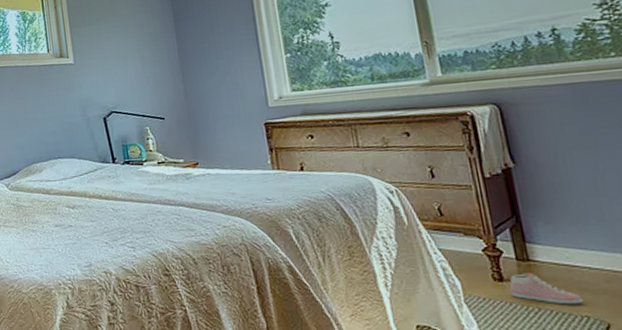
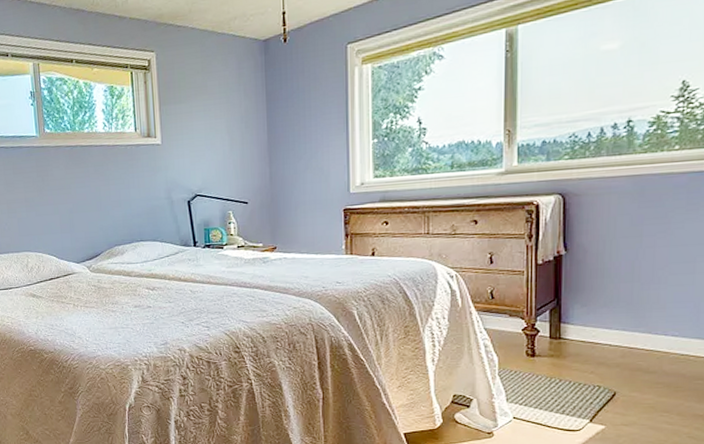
sneaker: present [509,273,584,305] -> none [539,349,599,377]

